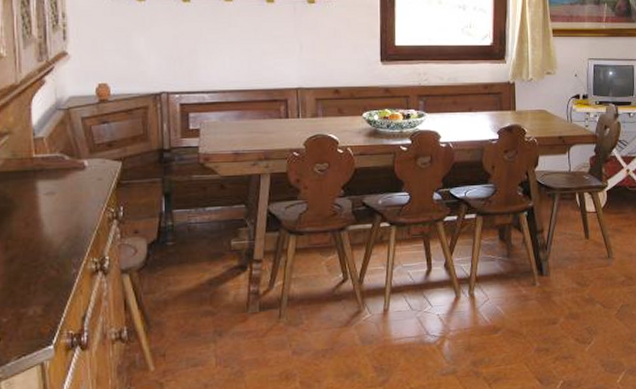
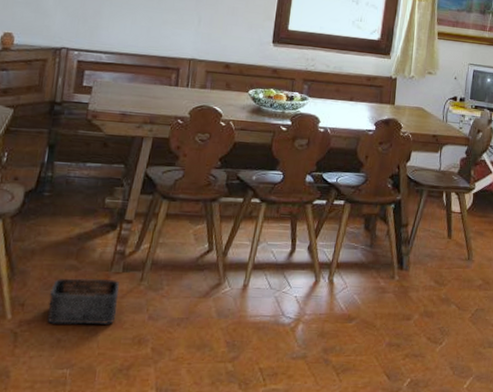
storage bin: none [190,320,260,370] -> present [47,278,119,325]

